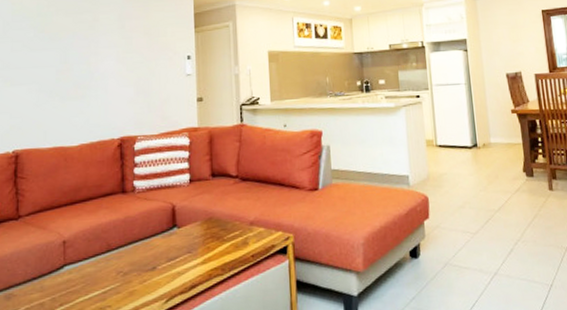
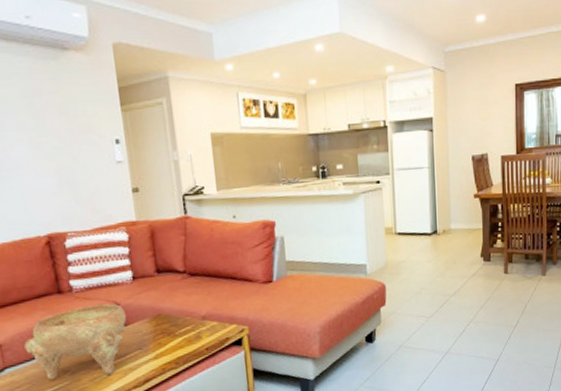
decorative bowl: none [85,204,181,281] -> present [24,303,127,380]

